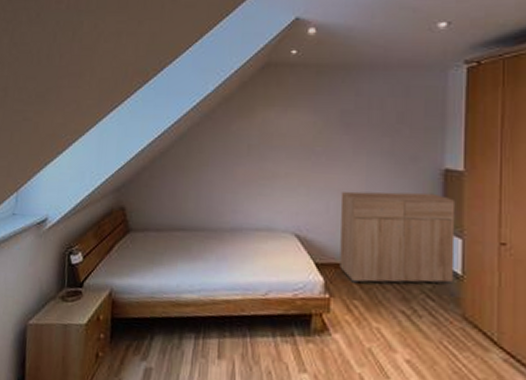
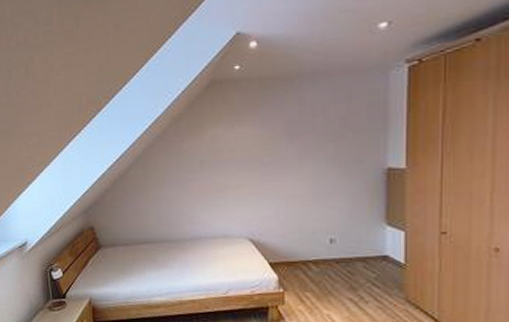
dresser: present [339,191,456,284] -> none [289,191,398,277]

